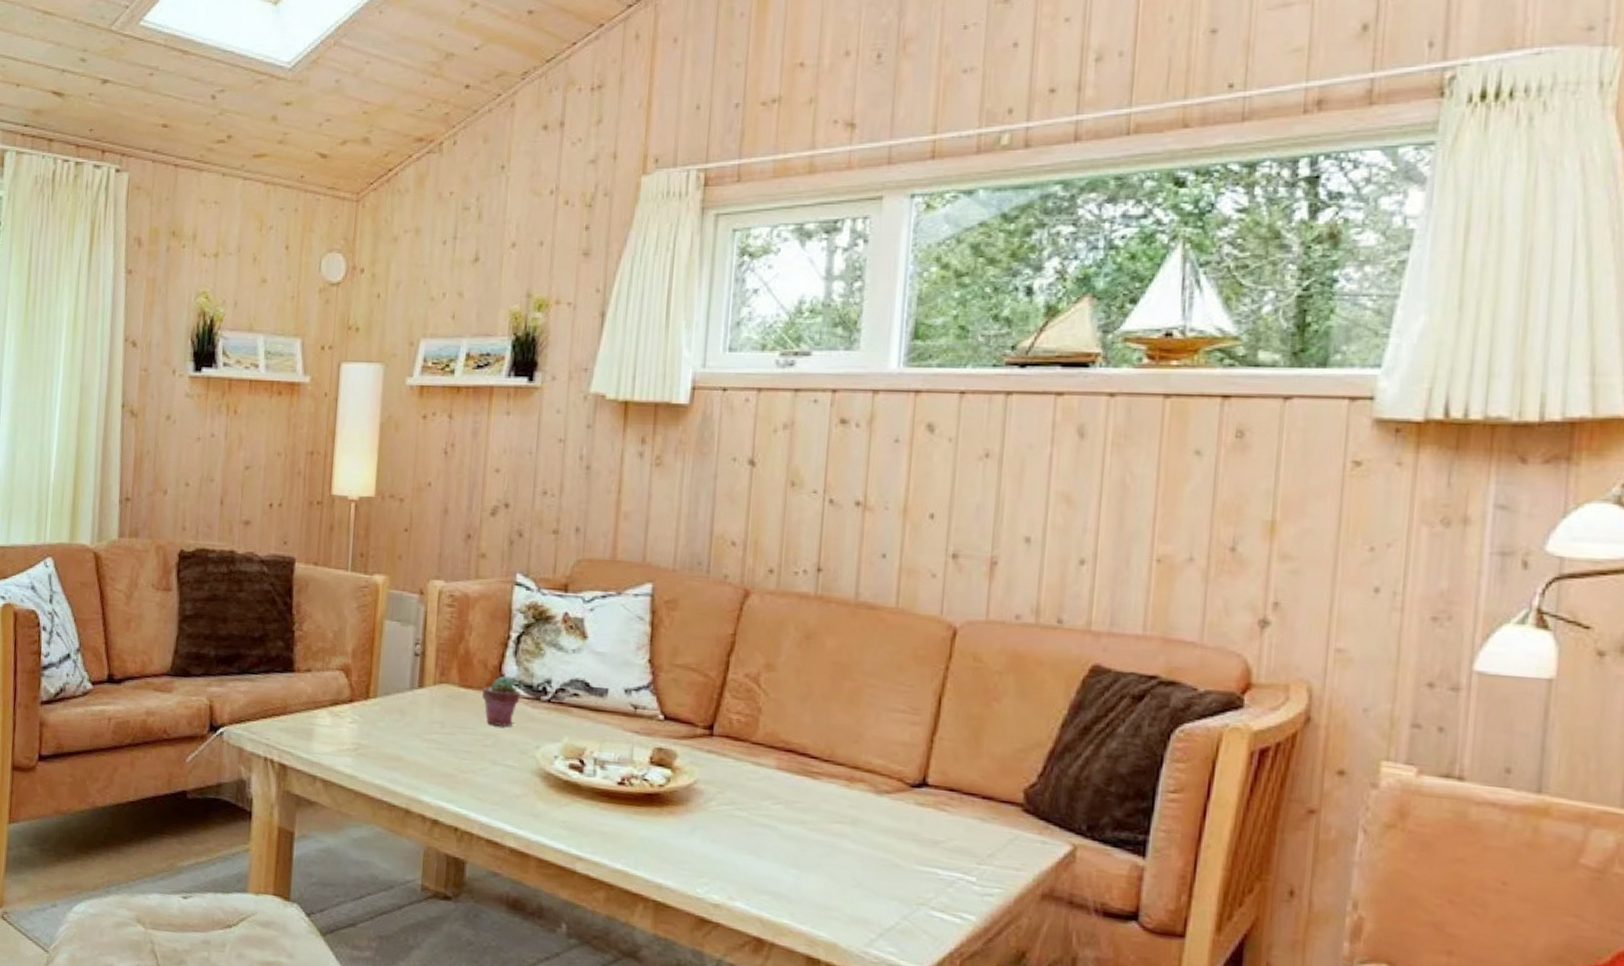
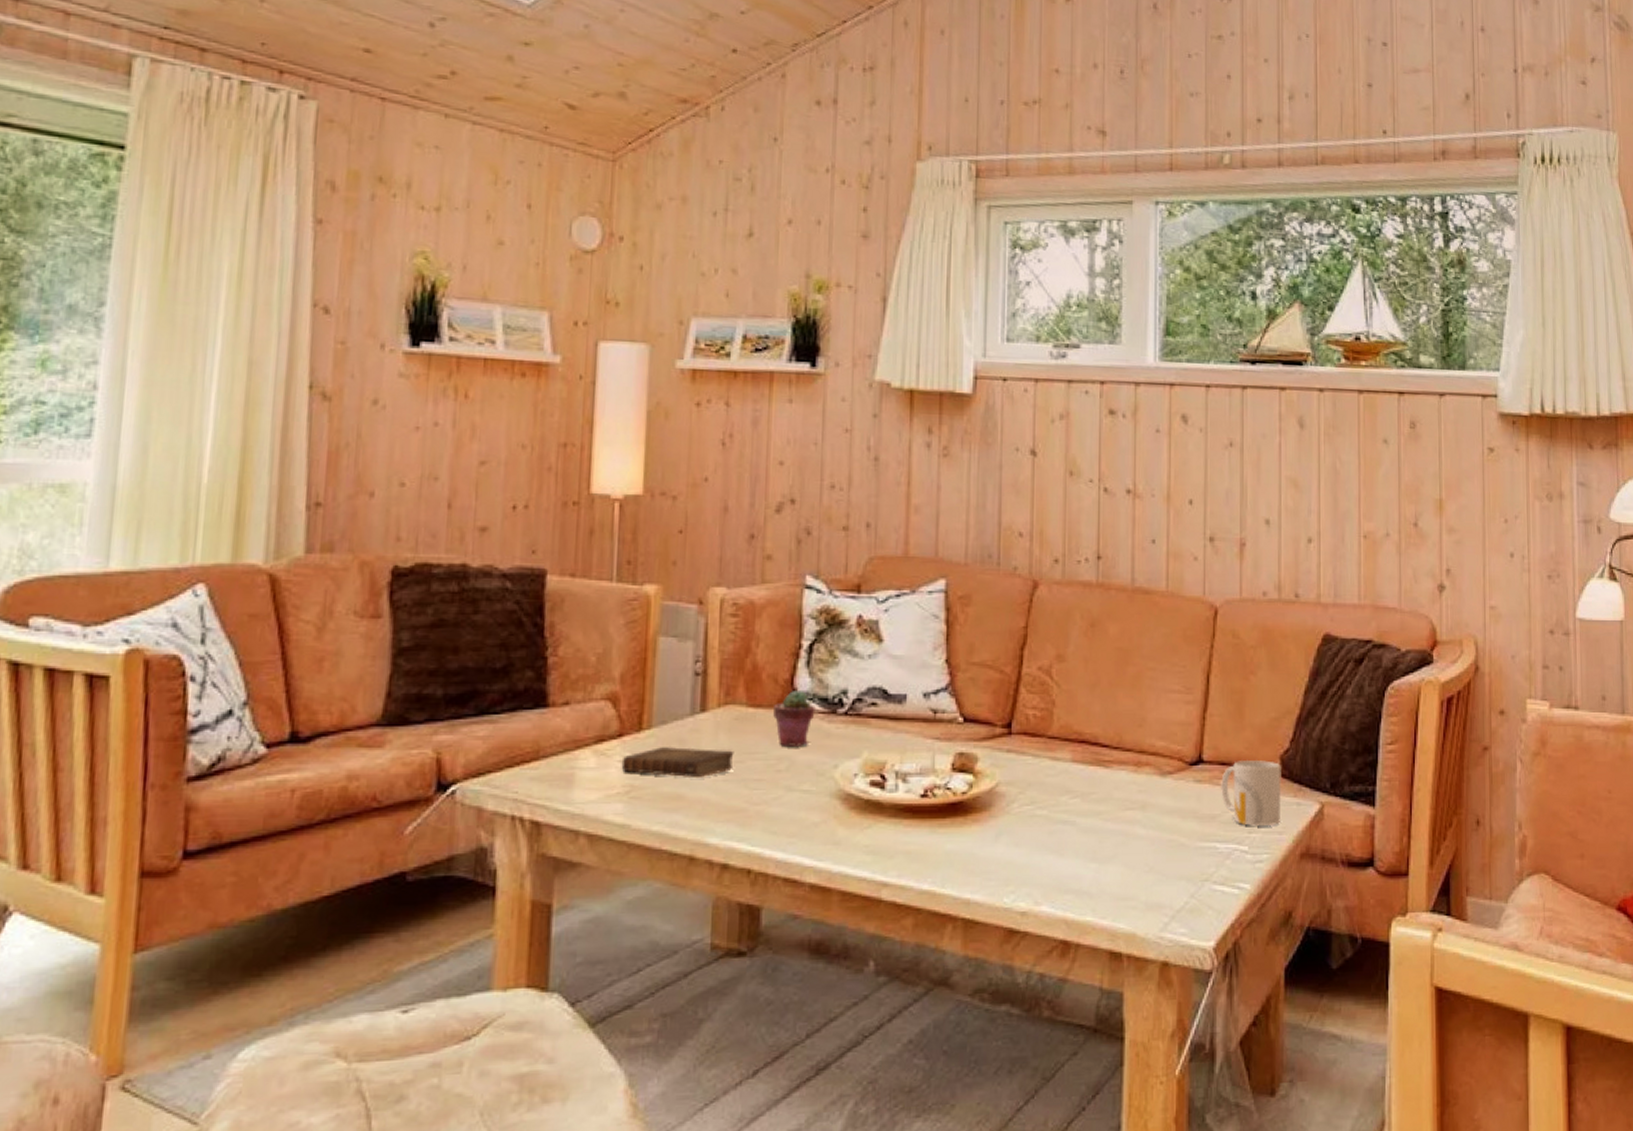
book: none [351,714,447,744] -> present [621,747,734,779]
mug: none [947,788,1025,861] -> present [1221,759,1281,827]

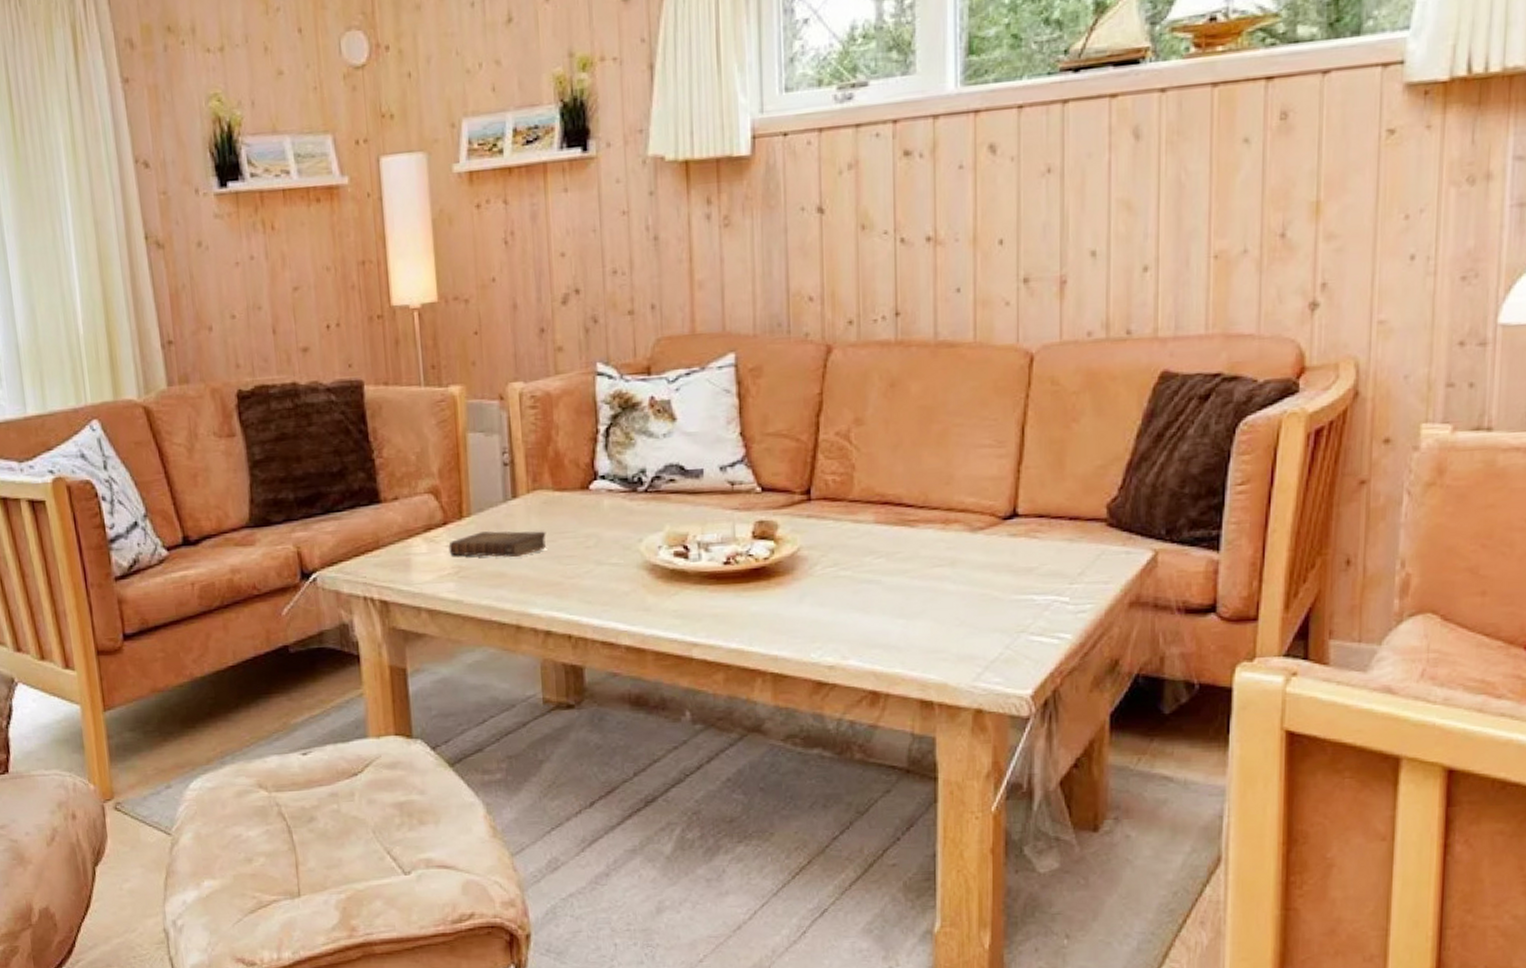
potted succulent: present [773,691,815,746] -> none [578,473,617,525]
mug: present [1221,759,1281,827] -> none [1038,509,1108,577]

